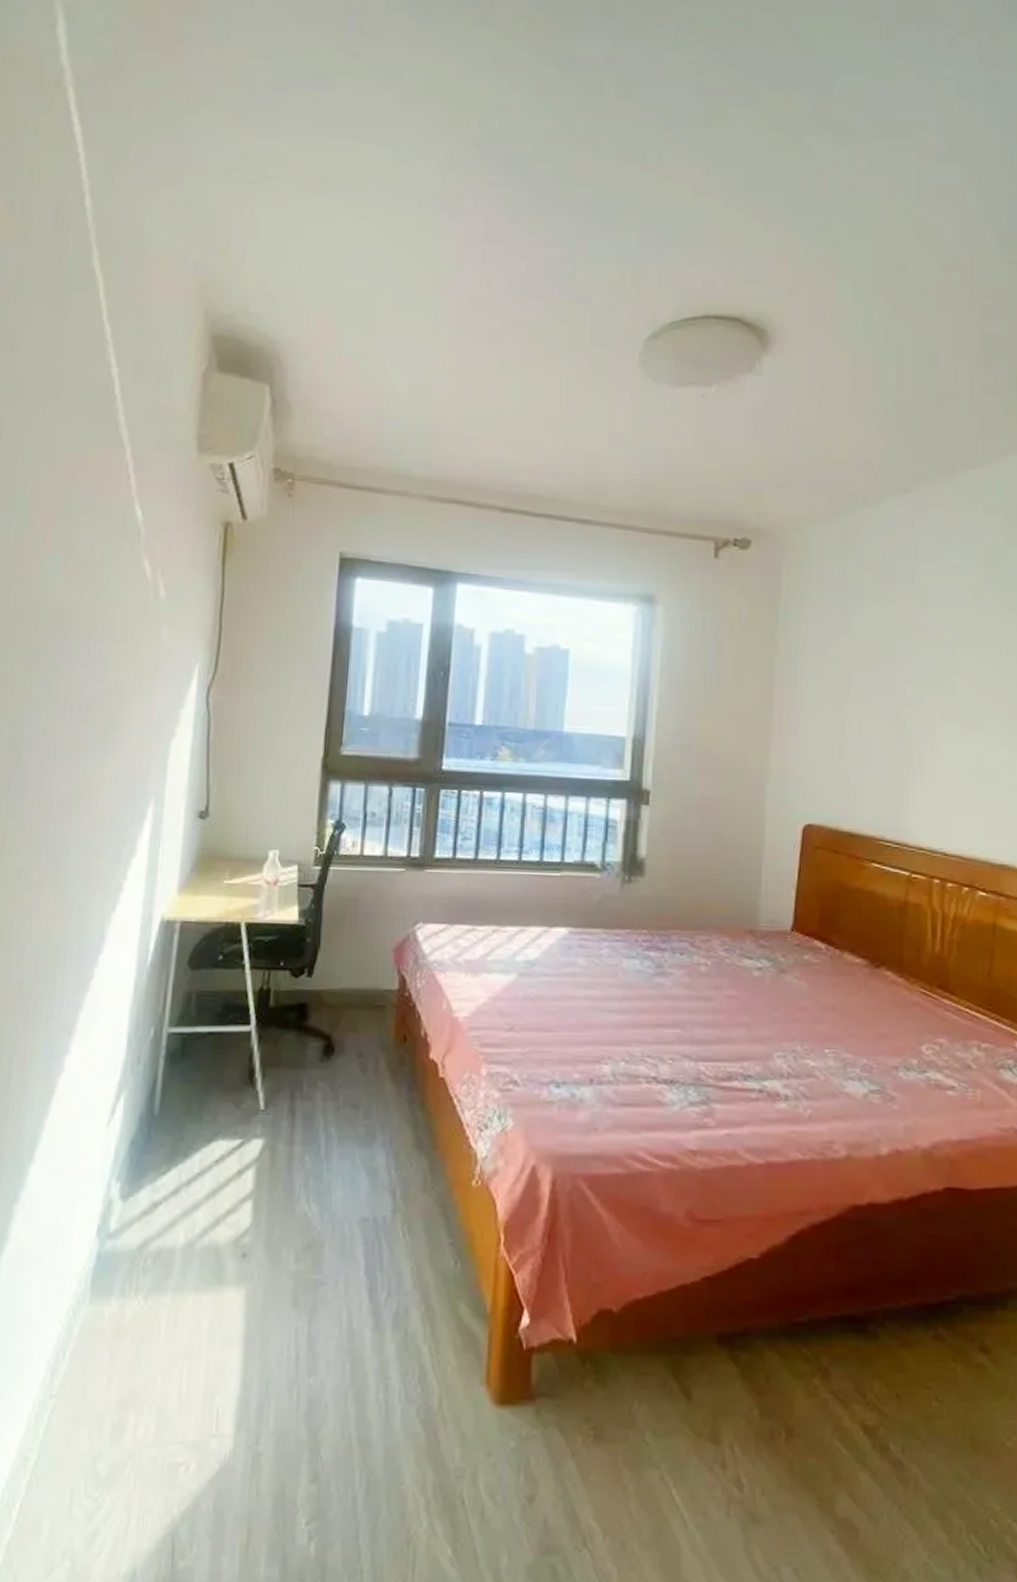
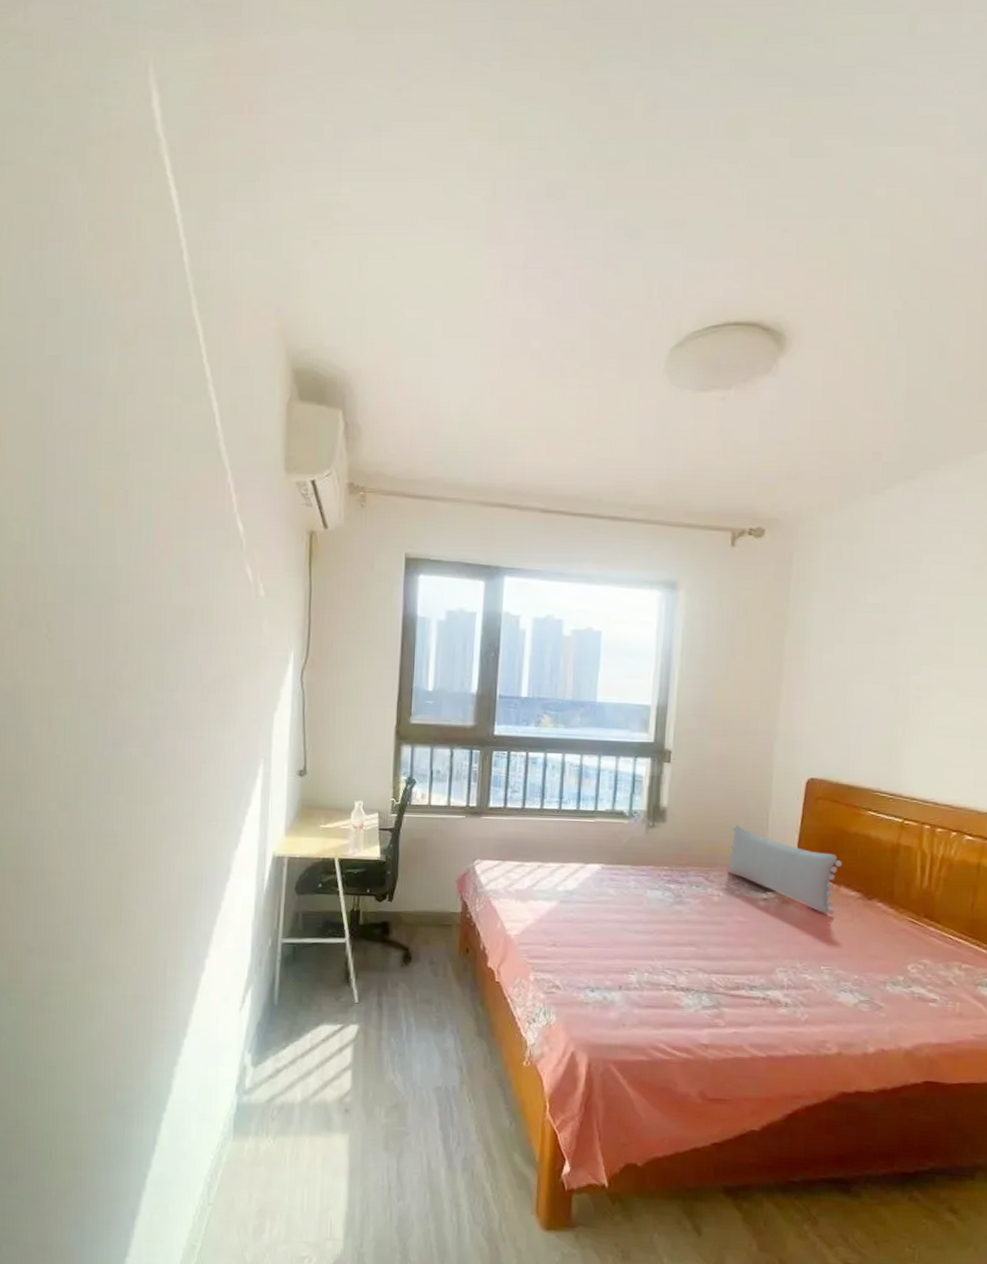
pillow: none [716,878,845,987] -> present [728,824,842,915]

